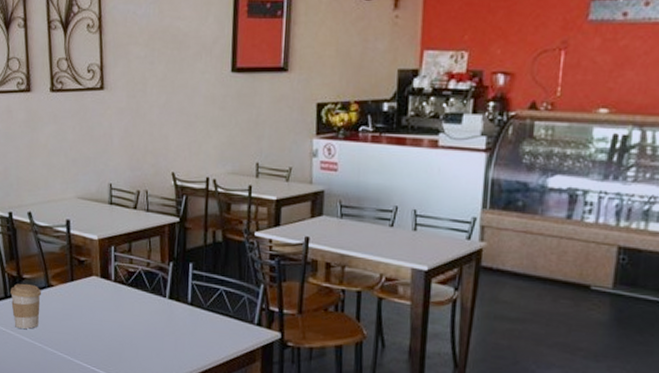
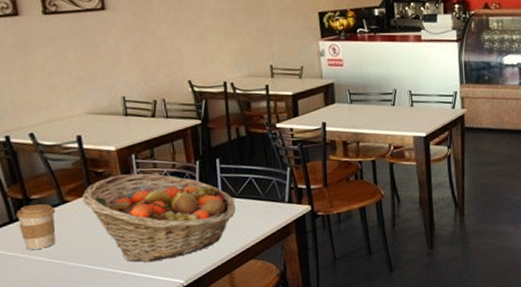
fruit basket: none [65,266,203,363] -> present [82,173,236,262]

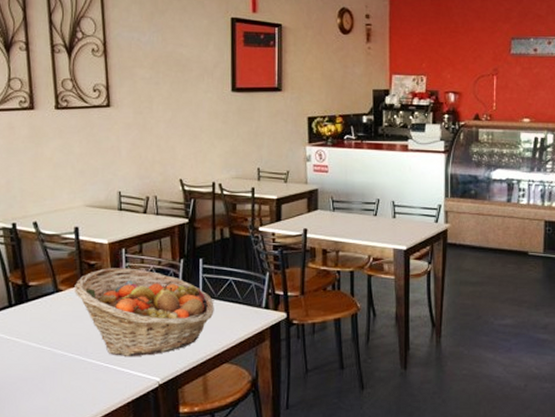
coffee cup: present [16,204,56,251] -> none [15,290,49,336]

